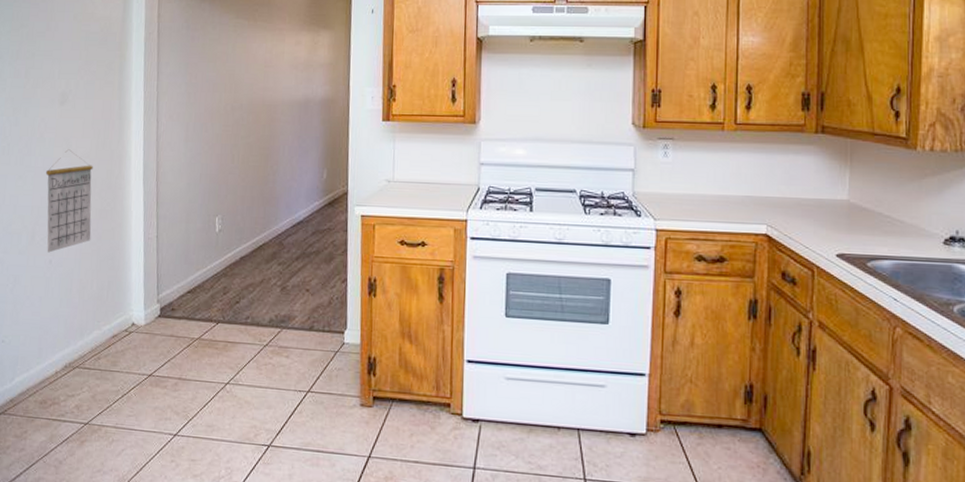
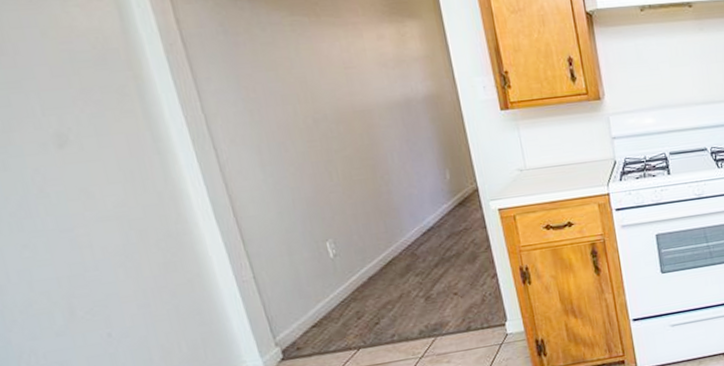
calendar: present [45,149,93,253] -> none [64,200,162,326]

